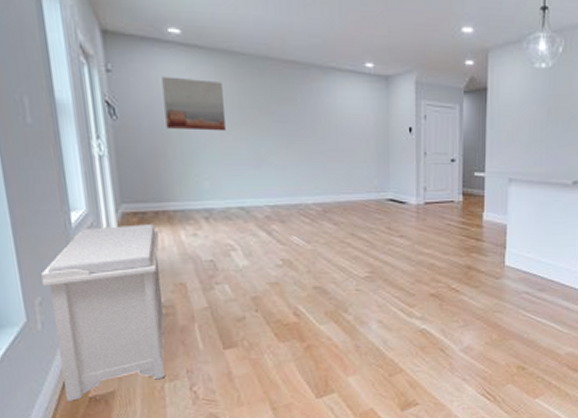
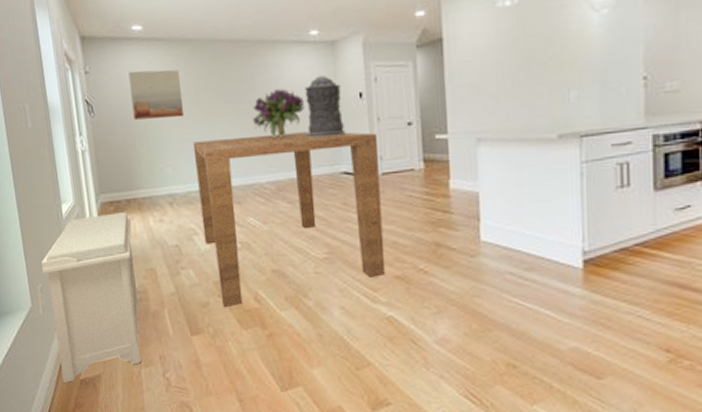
table: none [234,157,424,323] -> present [192,131,385,308]
bouquet: none [301,115,356,161] -> present [252,89,305,137]
incense holder: none [357,107,394,165] -> present [305,75,346,138]

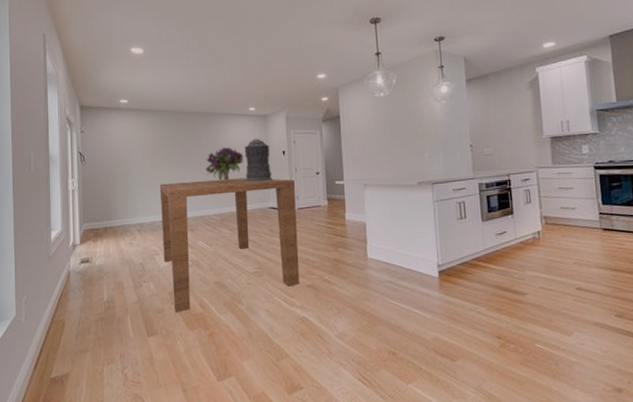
bench: present [41,212,141,383] -> none [28,237,107,382]
wall art: present [128,69,183,120] -> none [115,131,154,167]

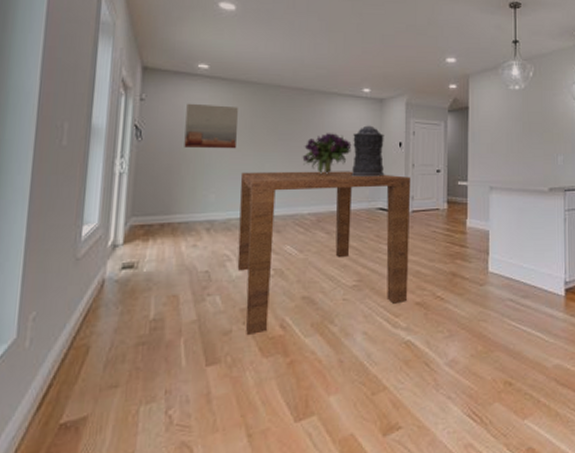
wall art: none [115,131,154,167] -> present [184,103,238,149]

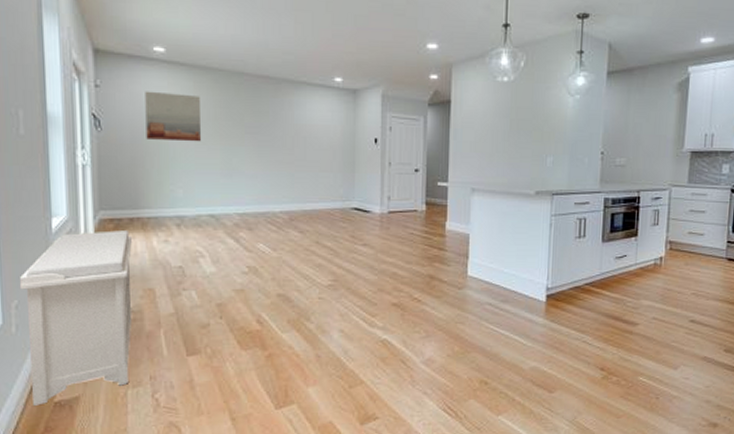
bench: none [36,236,162,429] -> present [19,230,133,406]
table: present [237,171,411,336] -> none [207,167,388,330]
bouquet: present [302,133,352,174] -> none [271,127,323,171]
incense holder: present [351,125,385,177] -> none [323,119,360,175]

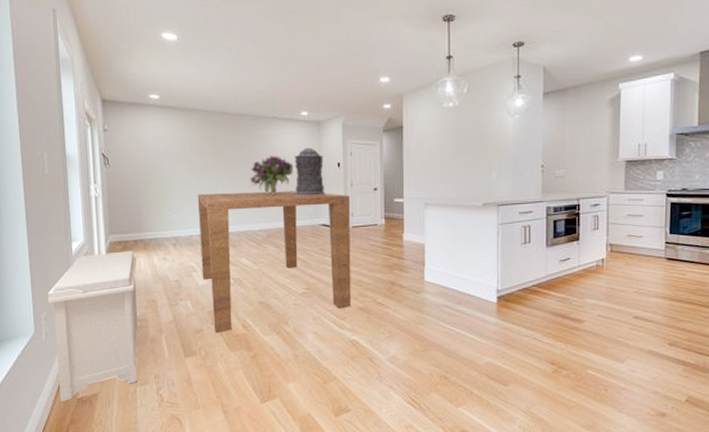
wall art: present [145,91,201,142] -> none [144,132,191,174]
table: none [207,167,388,330] -> present [197,191,351,334]
bouquet: none [271,127,323,171] -> present [250,156,294,194]
incense holder: none [323,119,360,175] -> present [294,147,326,196]

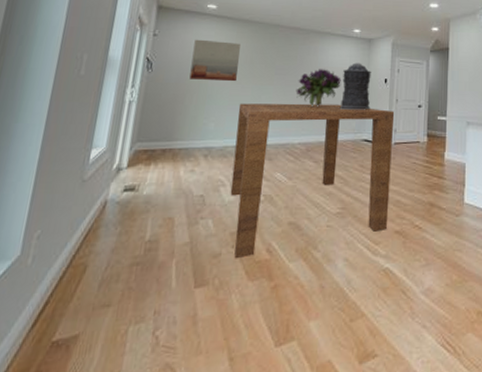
bench: present [47,251,139,402] -> none [29,161,163,346]
wall art: none [144,132,191,174] -> present [189,39,240,82]

